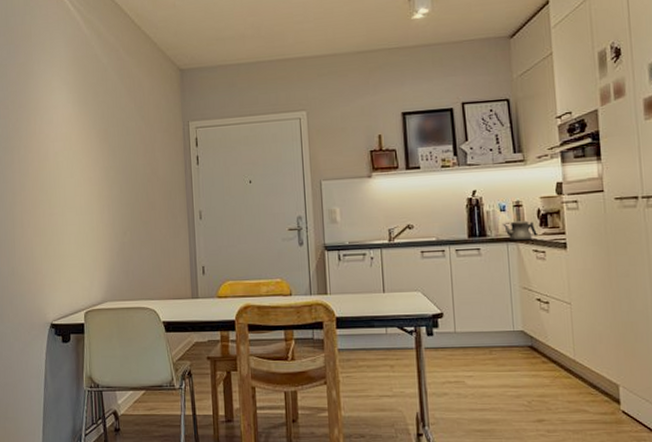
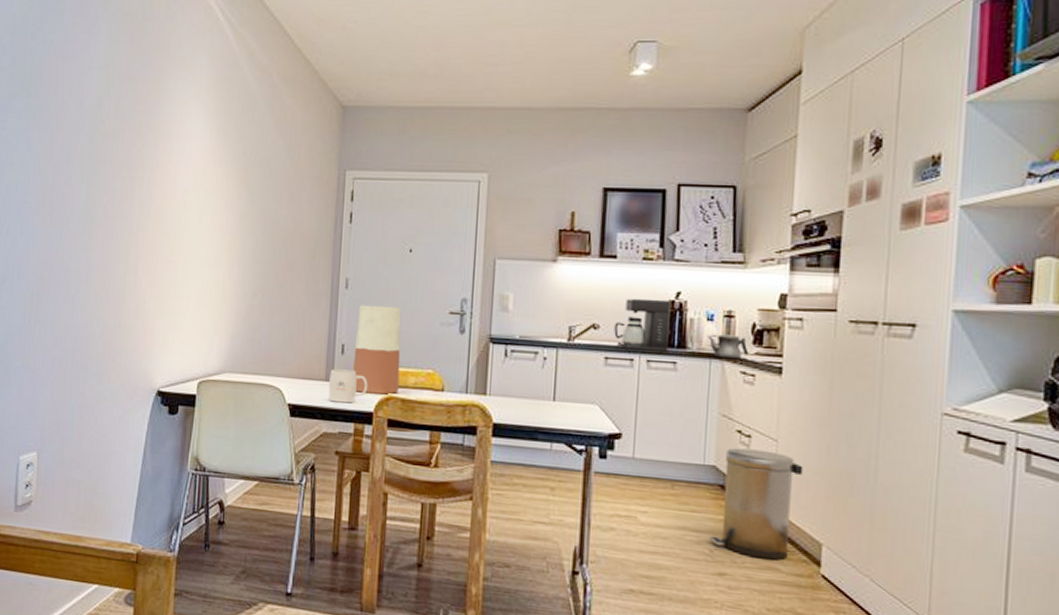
mug: none [195,287,228,316] -> present [328,368,368,404]
vase: none [212,229,254,305] -> present [353,305,402,395]
coffee maker: none [425,198,472,244] -> present [614,298,671,353]
pedal bin: none [526,313,595,404] -> present [709,448,803,561]

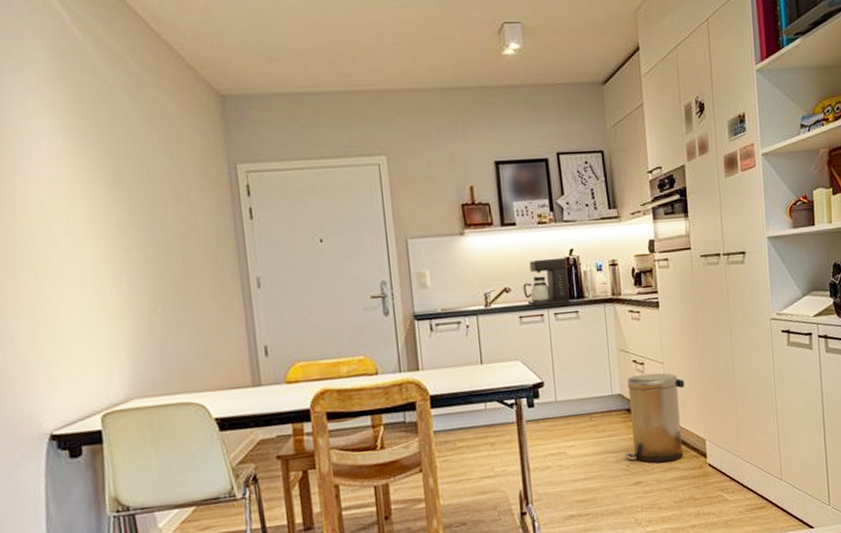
mug: present [328,368,368,404] -> none [256,370,300,407]
vase: present [353,305,402,395] -> none [275,299,333,392]
teapot: present [708,333,749,361] -> none [599,279,632,303]

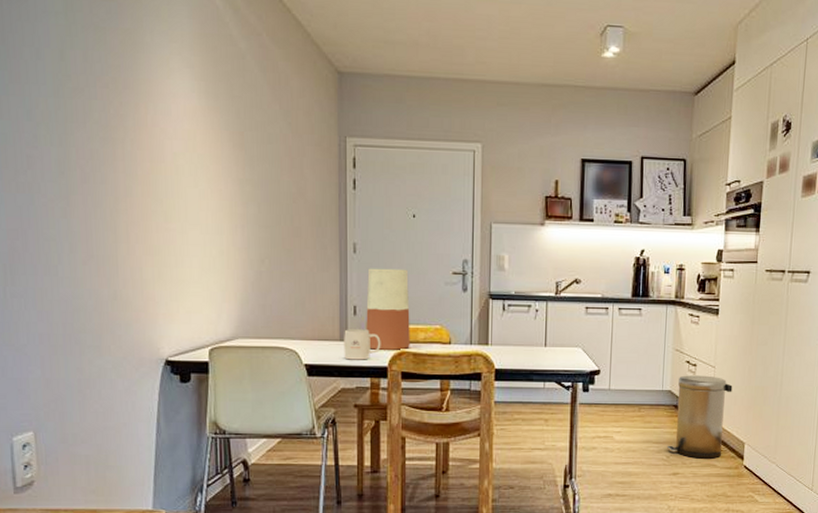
mug: none [256,370,300,407] -> present [344,329,381,360]
vase: none [275,299,333,392] -> present [366,268,410,350]
coffee maker: present [523,257,570,308] -> none [592,256,637,302]

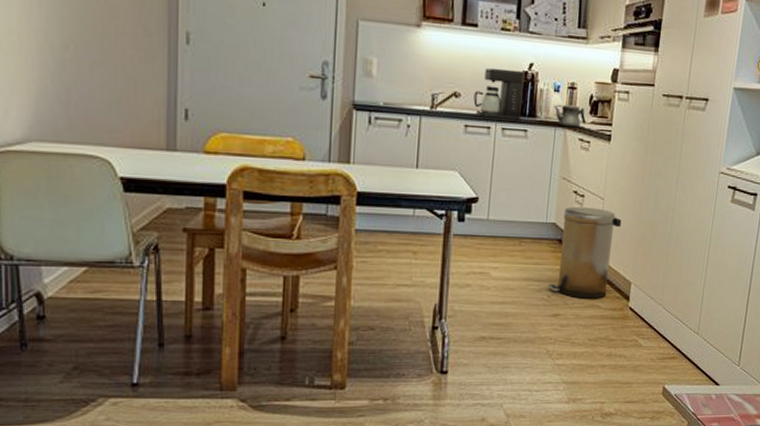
mug: present [344,329,381,360] -> none [171,136,219,175]
vase: present [366,268,410,350] -> none [200,63,256,165]
coffee maker: none [592,256,637,302] -> present [473,67,524,122]
teapot: none [665,283,695,305] -> present [554,103,586,129]

